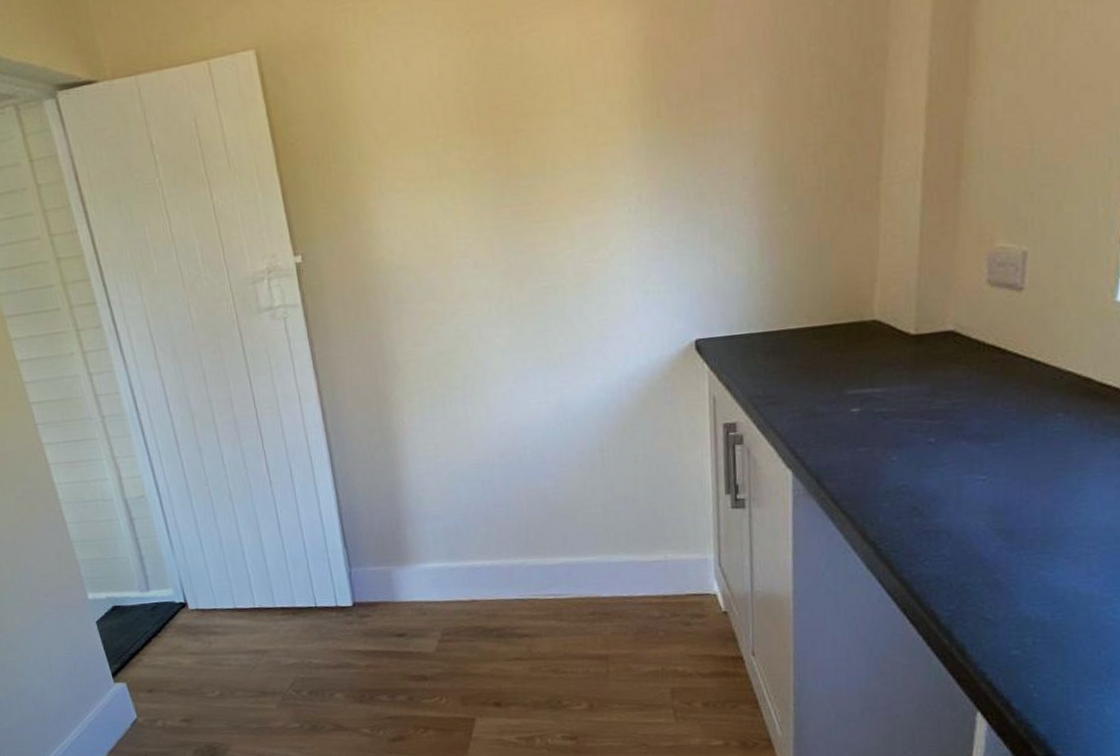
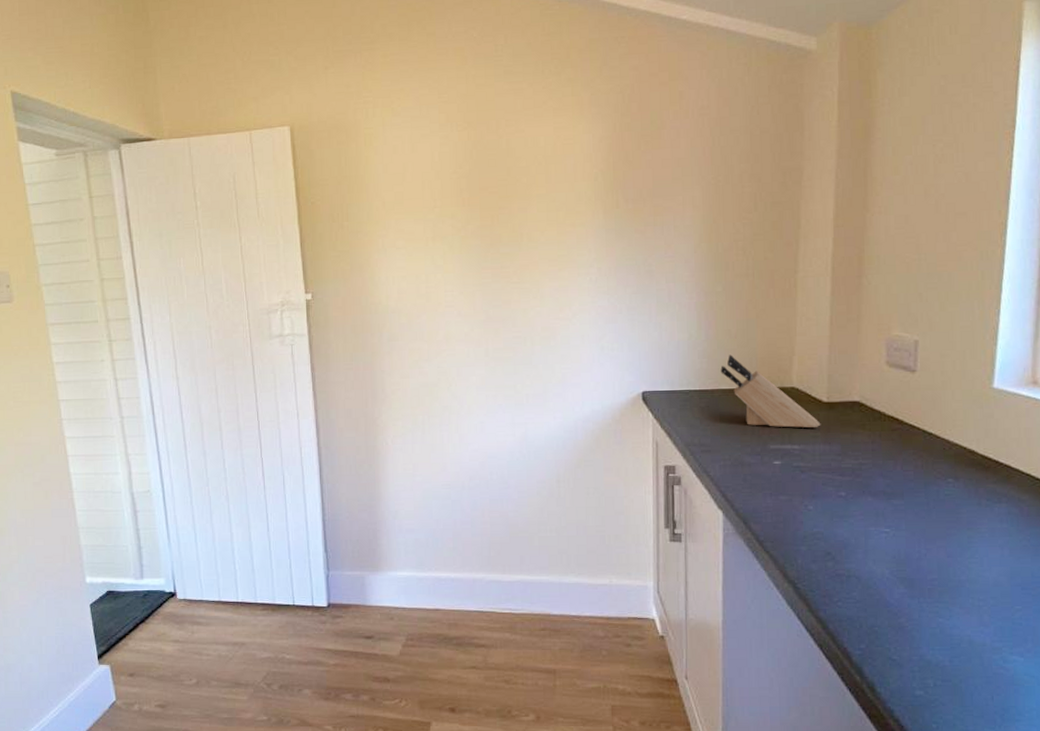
knife block: none [787,287,908,369] -> present [720,354,821,428]

